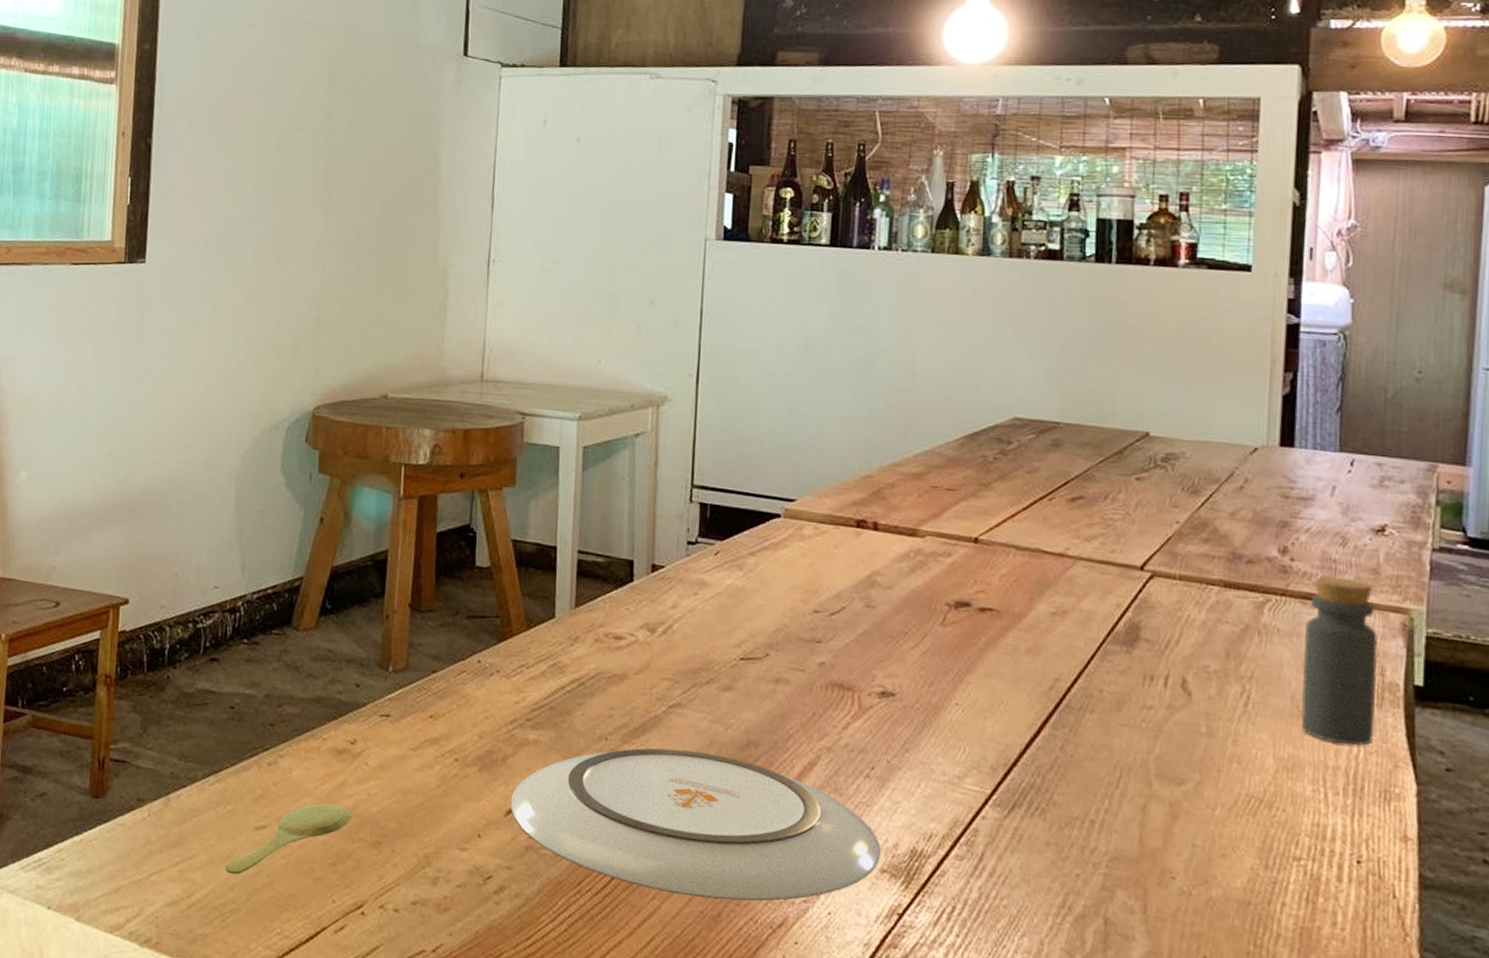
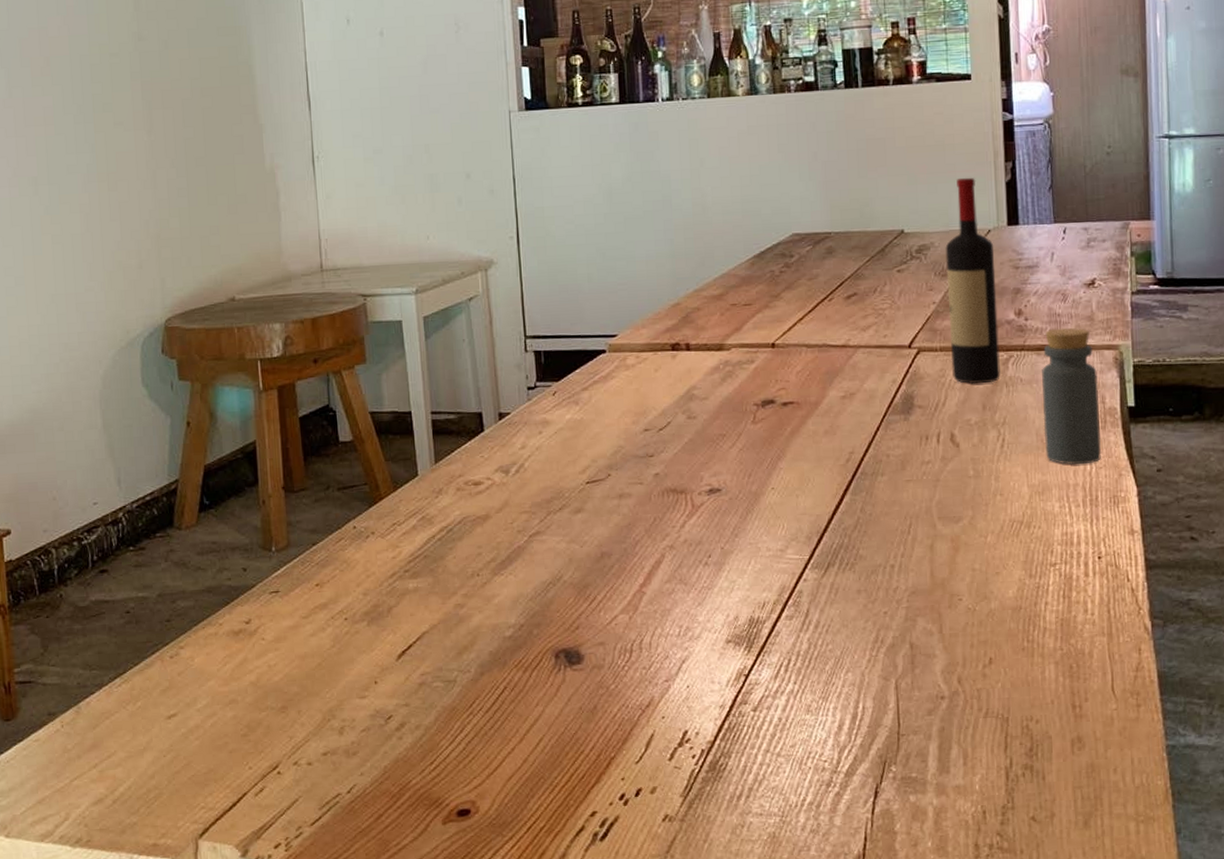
spoon: present [225,803,351,875] -> none [143,681,255,764]
plate: present [510,748,881,901] -> none [399,570,725,698]
wine bottle: none [1191,382,1260,627] -> present [945,177,1001,384]

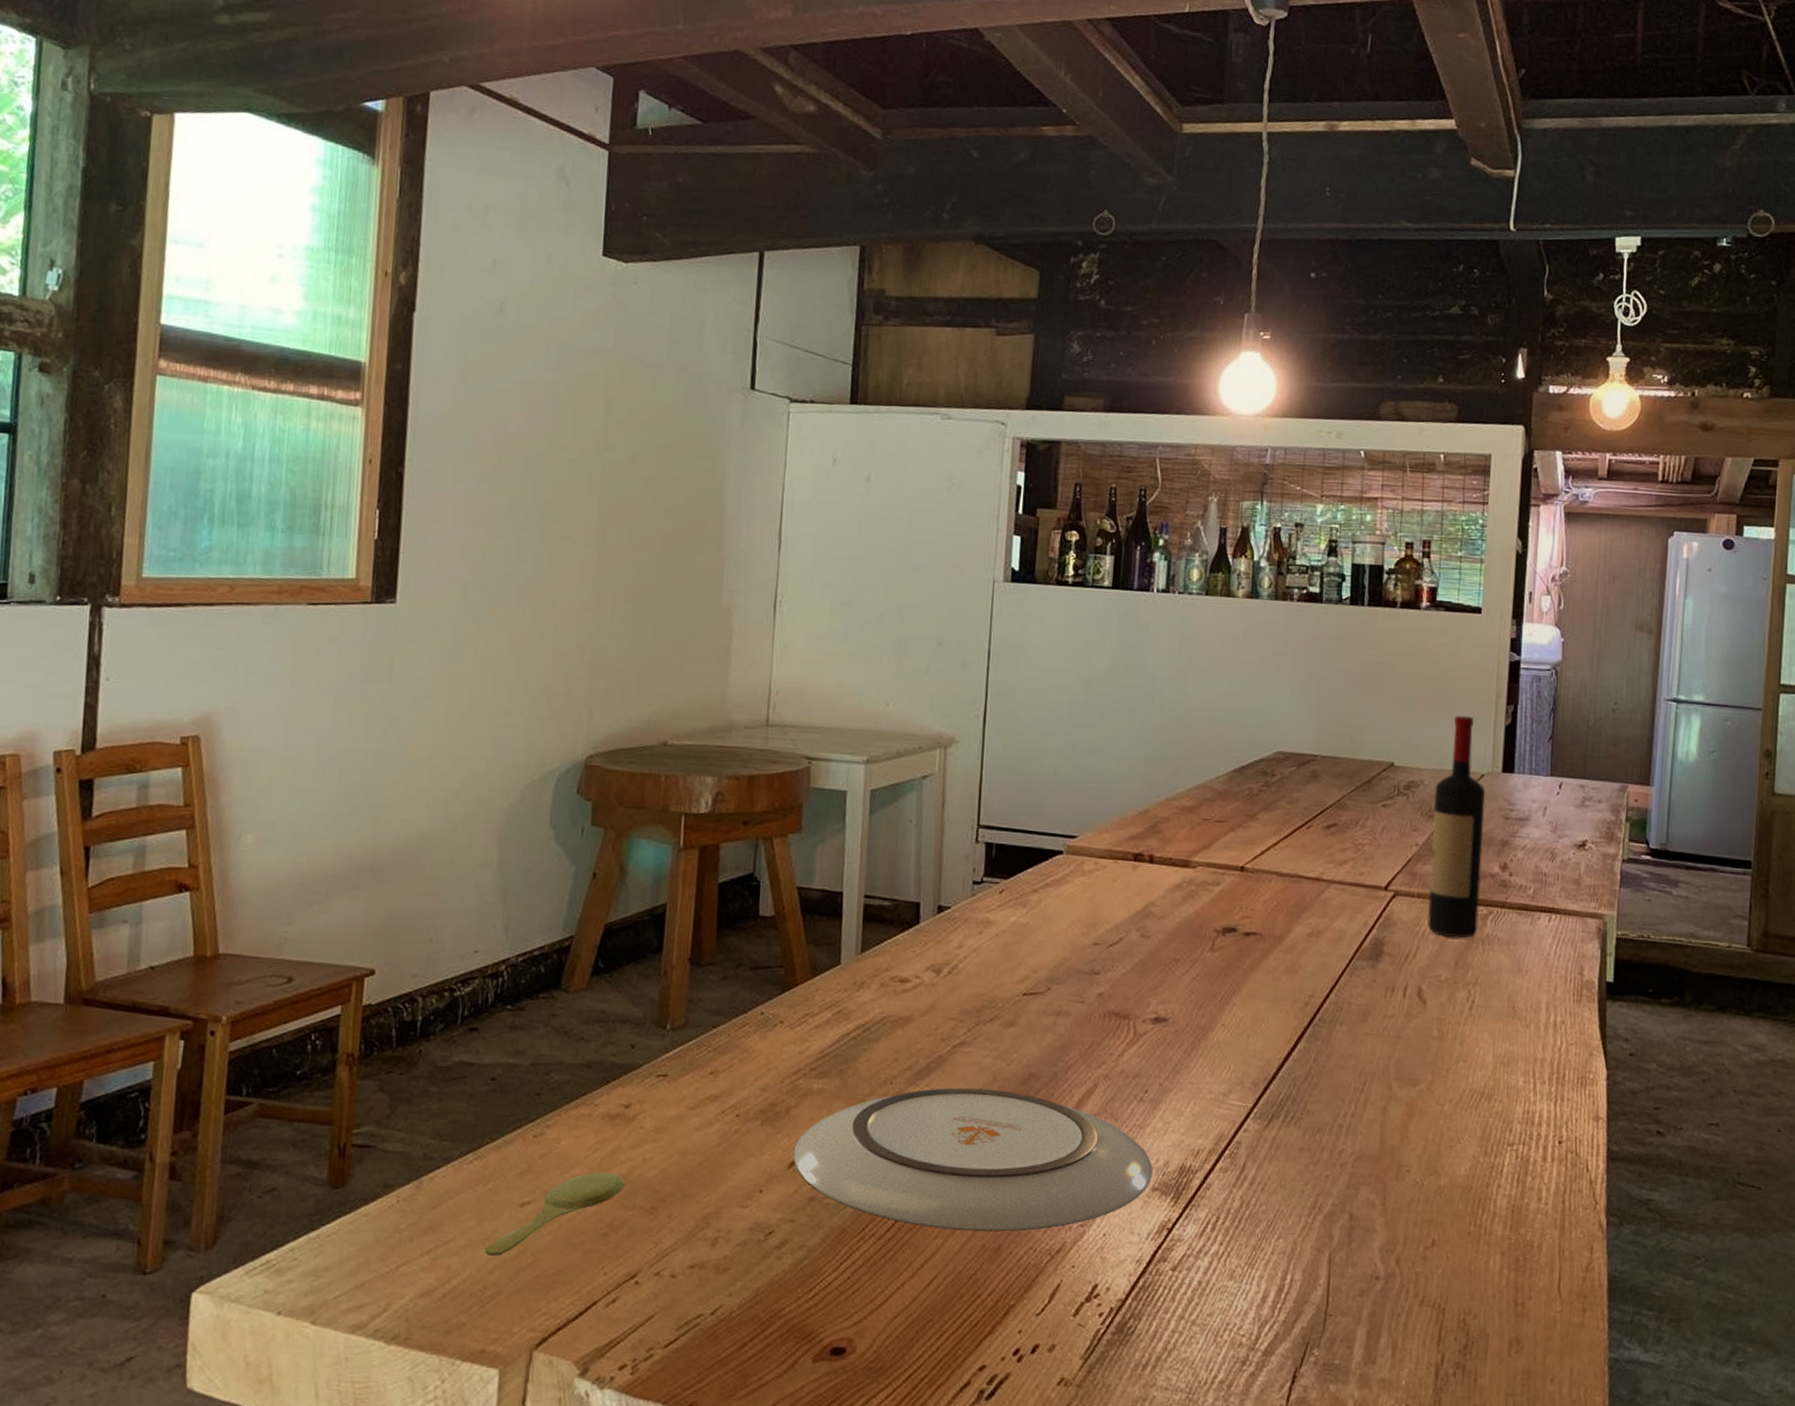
spoon: none [143,681,255,764] -> present [484,1172,624,1257]
plate: none [399,570,725,698] -> present [793,1087,1153,1232]
bottle: present [1042,327,1102,465] -> none [1516,888,1579,1039]

